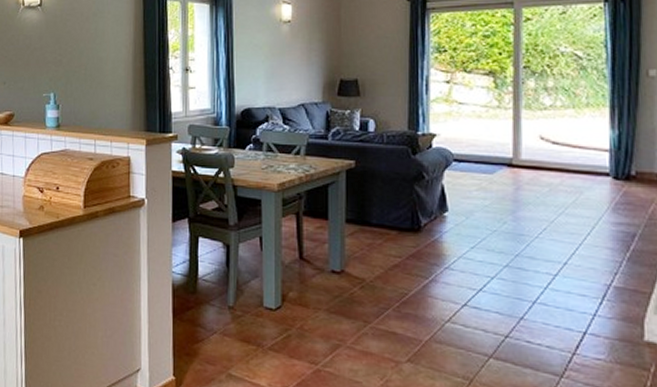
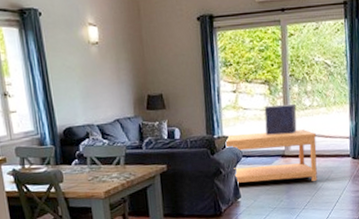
coffee table: none [433,132,559,202] -> present [226,129,318,183]
decorative cube: none [486,101,531,139] -> present [264,103,297,135]

